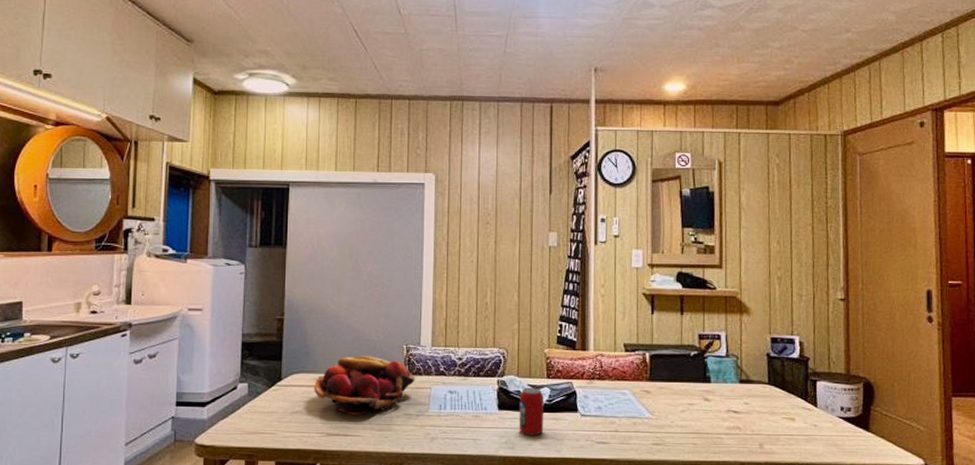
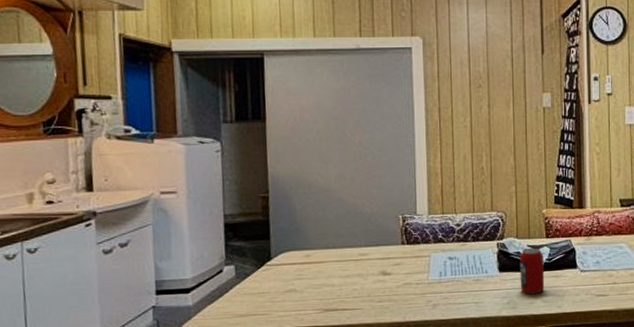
fruit basket: present [314,356,415,415] -> none [307,228,413,289]

